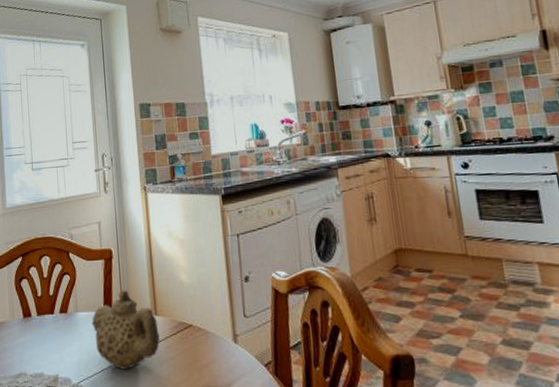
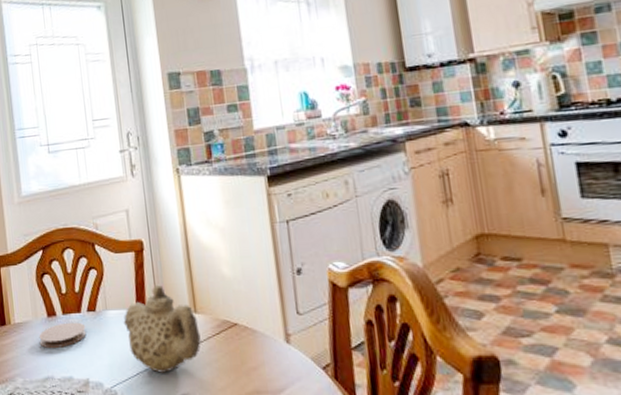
coaster: none [14,322,58,346] -> present [39,322,87,348]

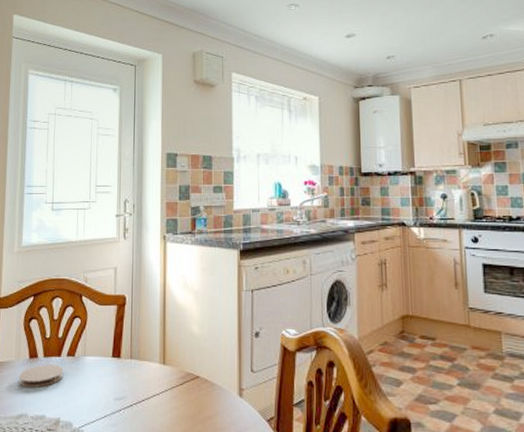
teapot: present [123,285,201,373] -> none [98,337,166,417]

